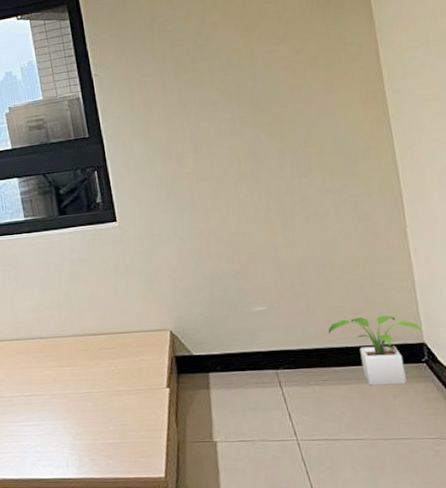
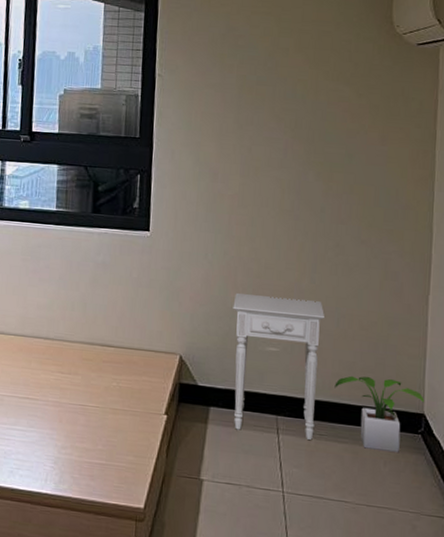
nightstand: none [211,255,317,390] -> present [233,292,326,440]

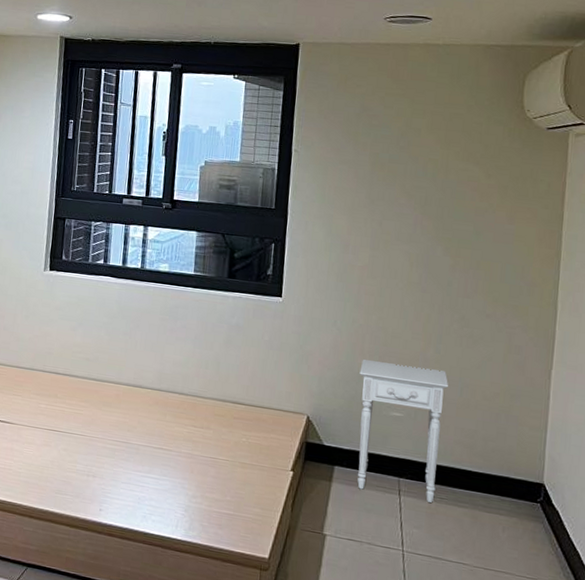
potted plant: present [334,375,424,452] -> none [456,443,544,519]

